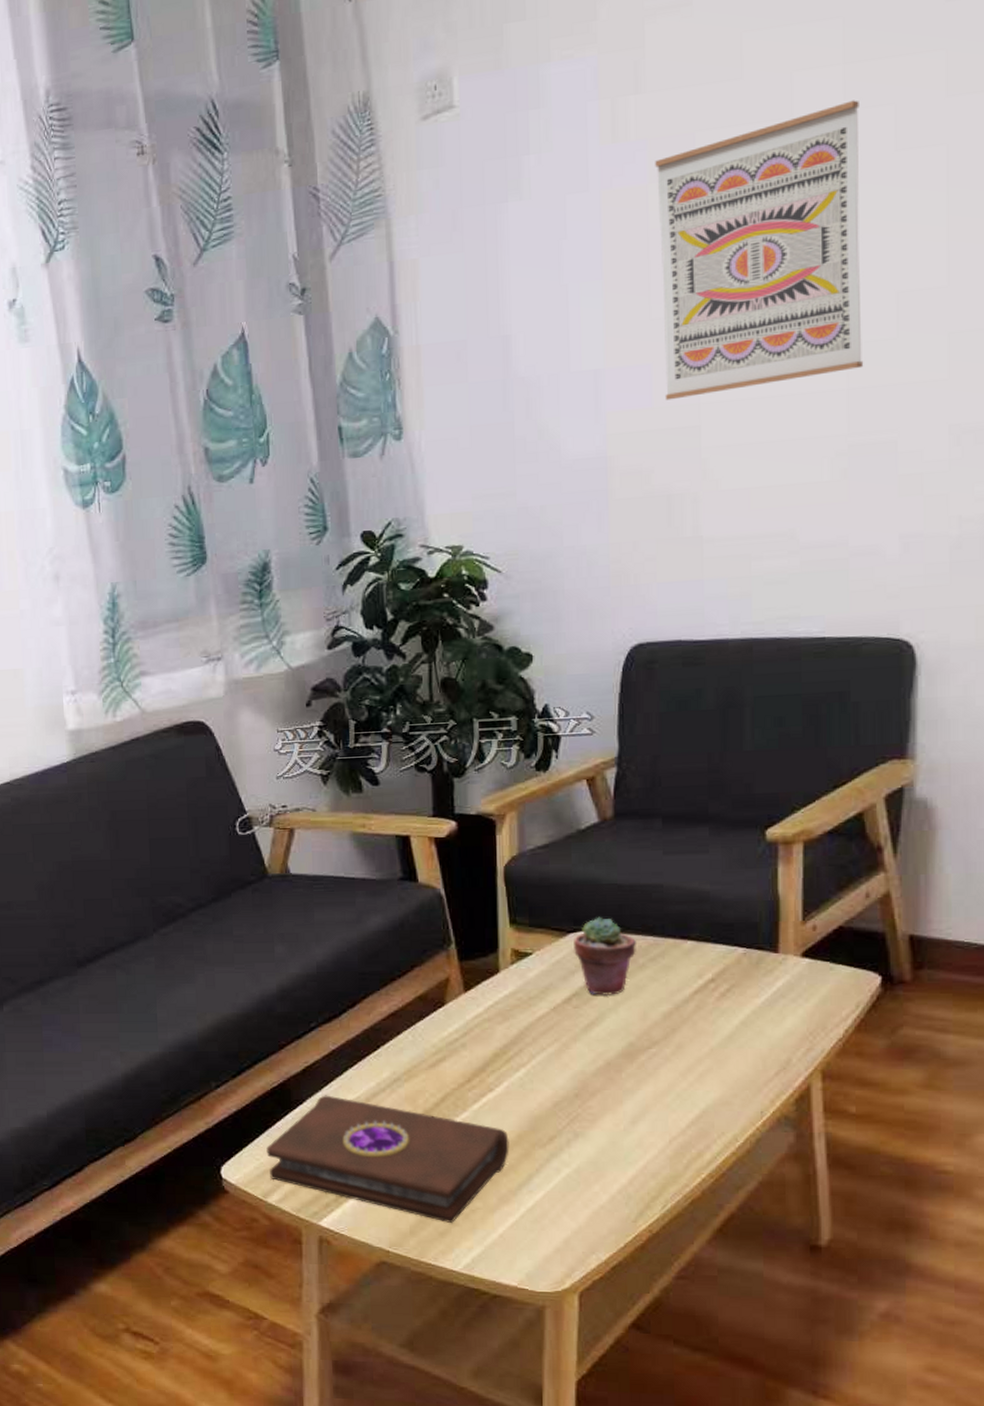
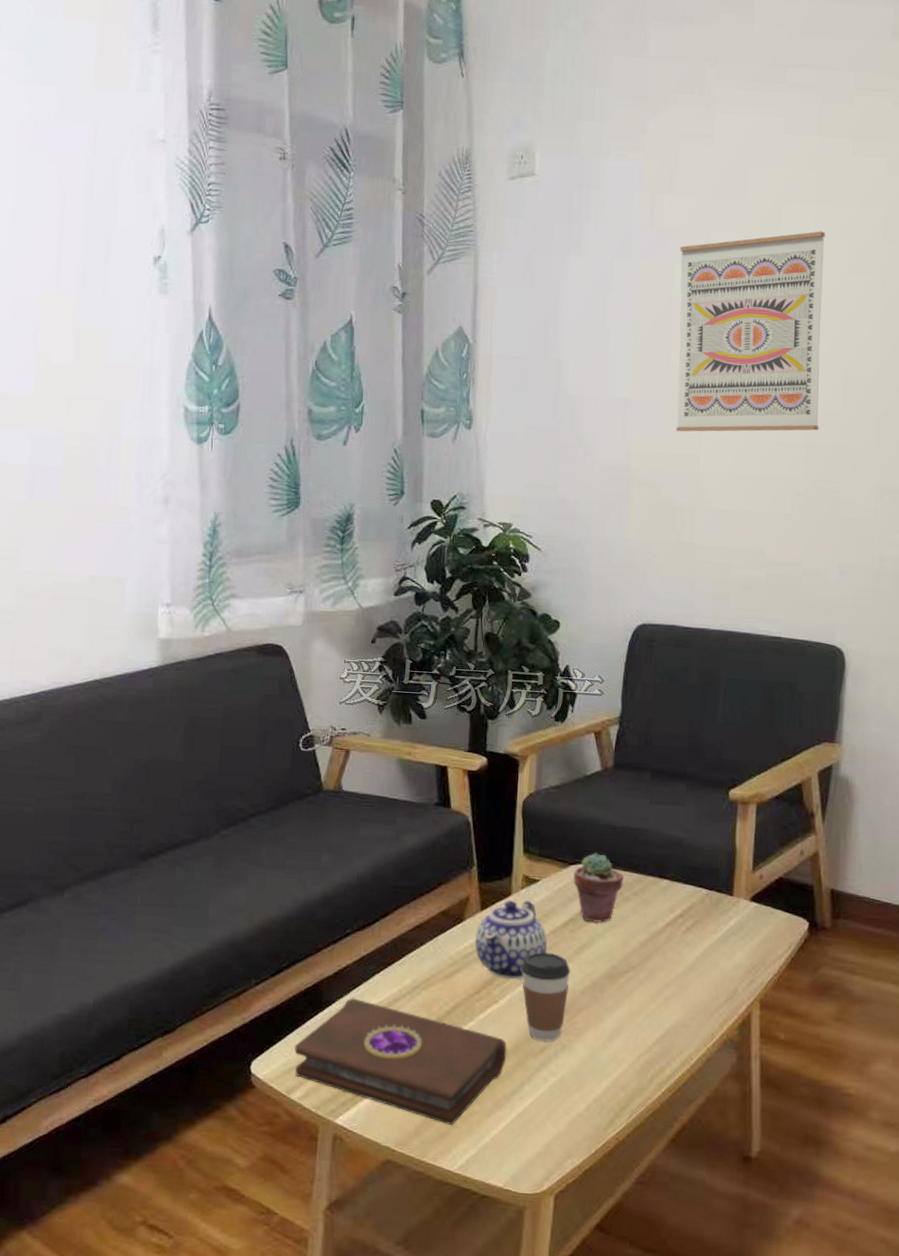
teapot: none [461,977,547,1065] -> present [475,900,547,980]
coffee cup: none [517,1033,578,1129] -> present [520,952,570,1042]

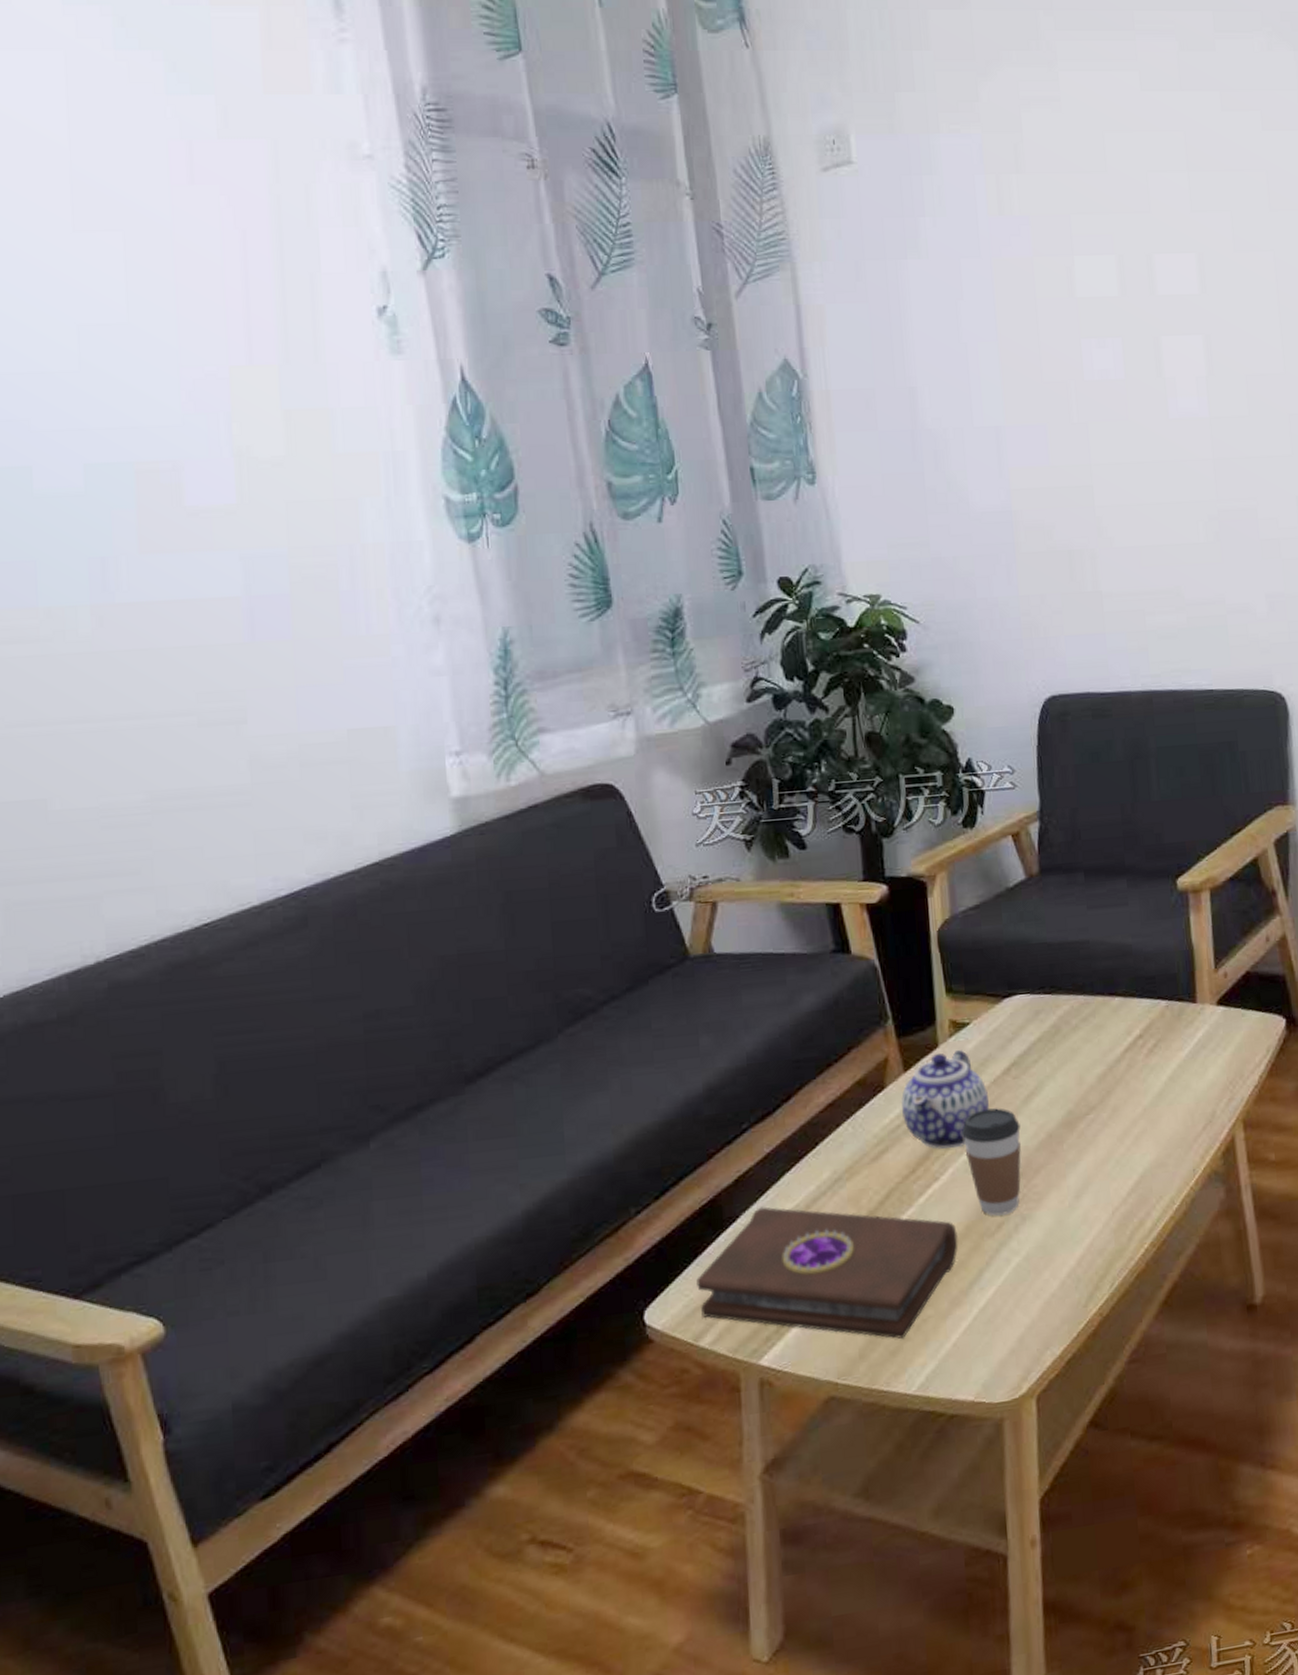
potted succulent: present [573,852,624,923] -> none [1009,978,1069,1063]
wall art: present [675,231,825,432] -> none [1038,203,1225,460]

